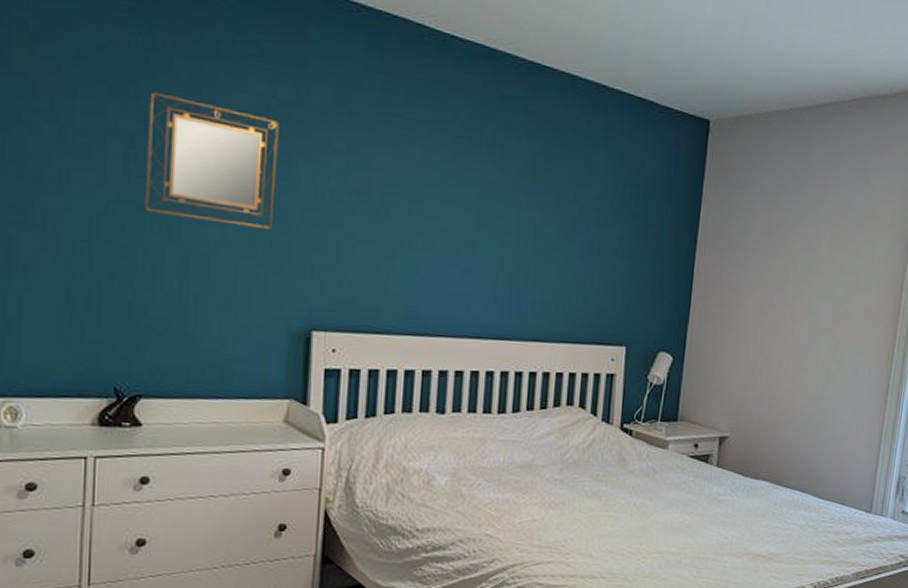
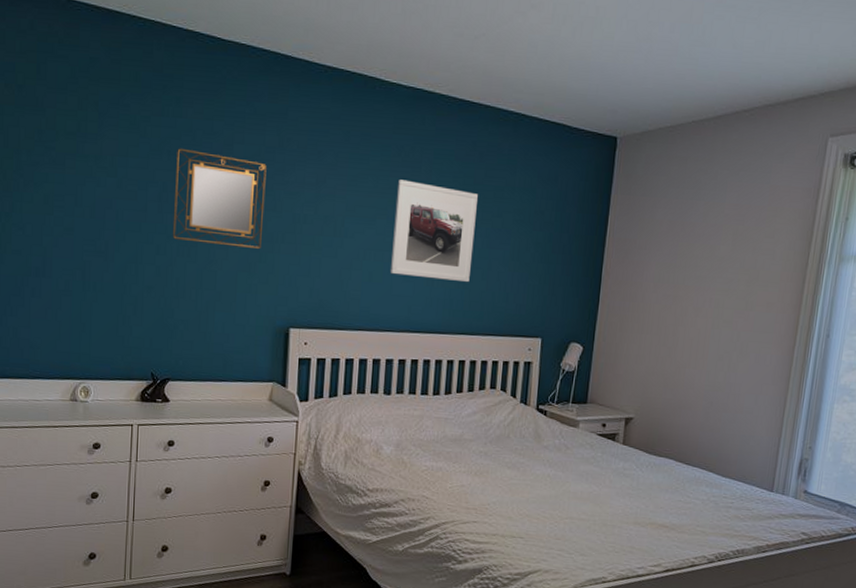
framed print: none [443,152,551,280] -> present [390,179,478,283]

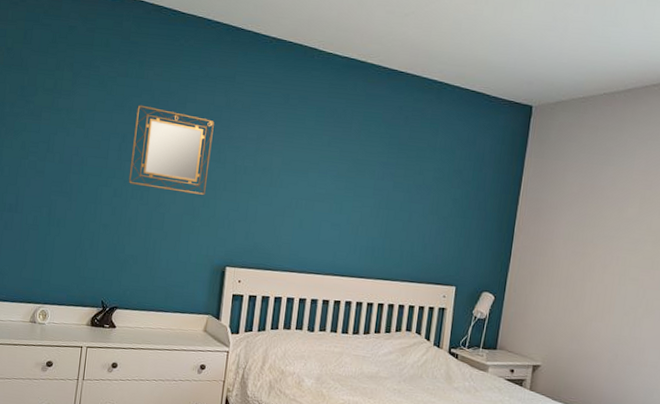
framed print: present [390,179,478,283] -> none [318,138,402,233]

